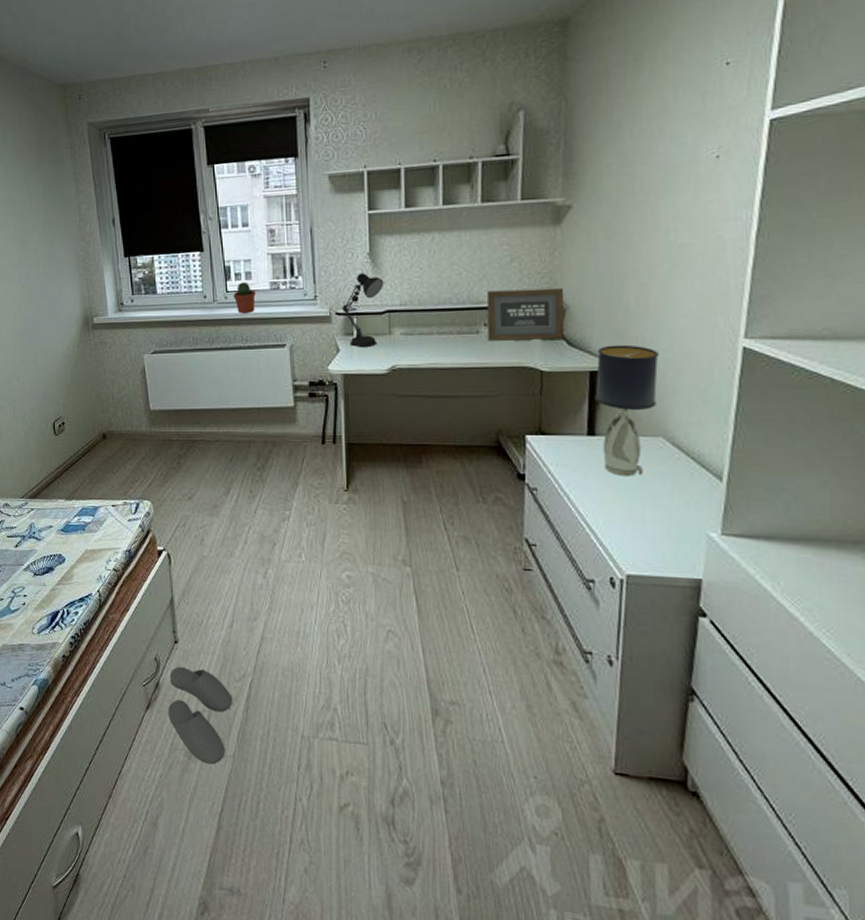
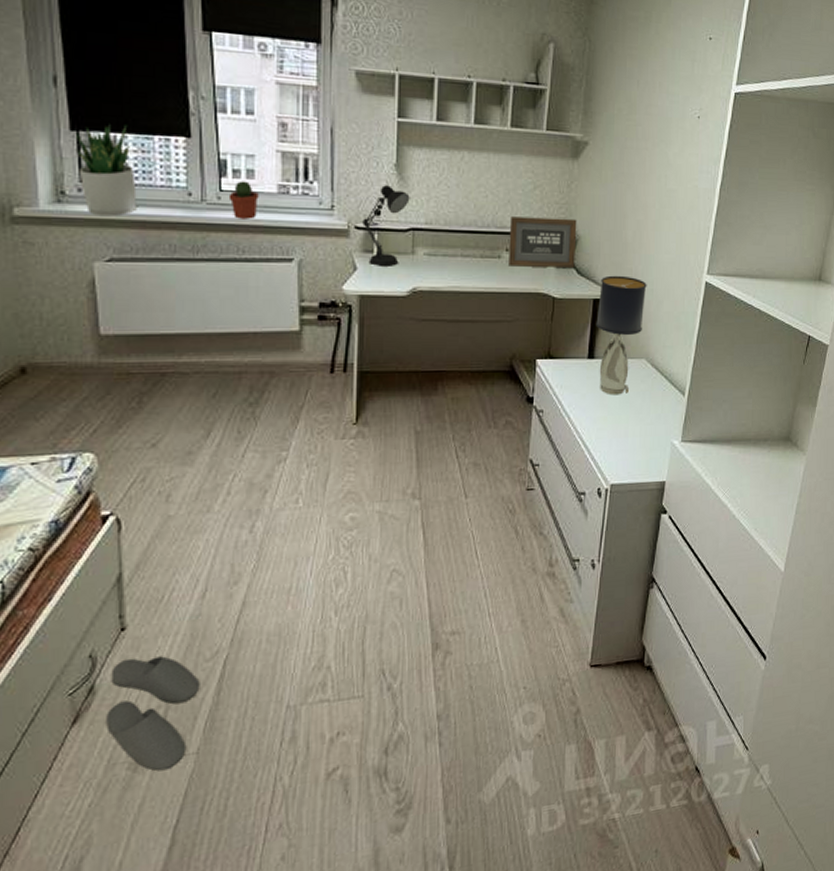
planter: none [128,248,169,320] -> present [75,124,137,217]

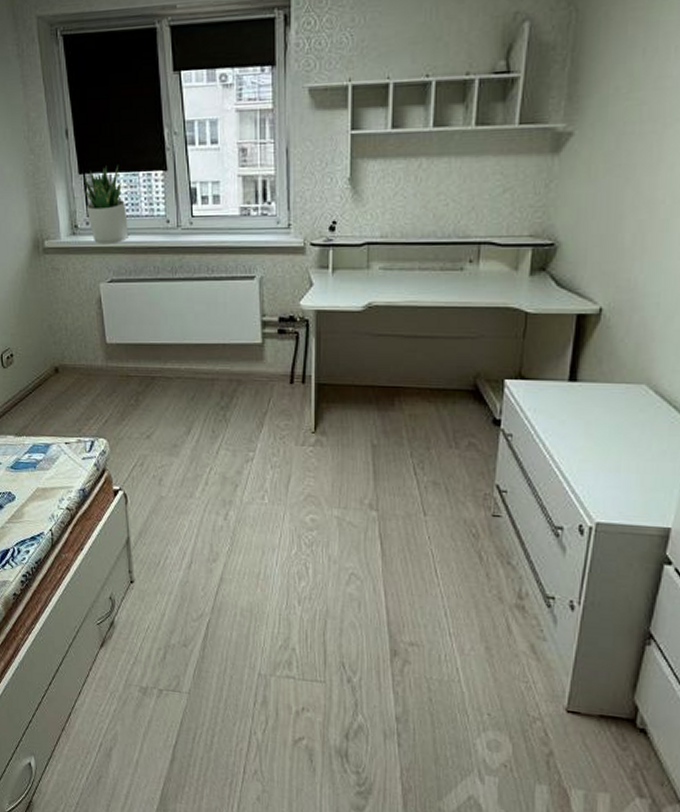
slippers: present [106,656,200,771] -> none [123,605,190,700]
succulent plant: present [228,181,259,219] -> none [199,206,224,241]
desk lamp: present [362,185,410,266] -> none [318,200,365,282]
picture frame: present [509,216,577,269] -> none [472,223,557,280]
table lamp: present [596,275,647,396] -> none [580,287,651,425]

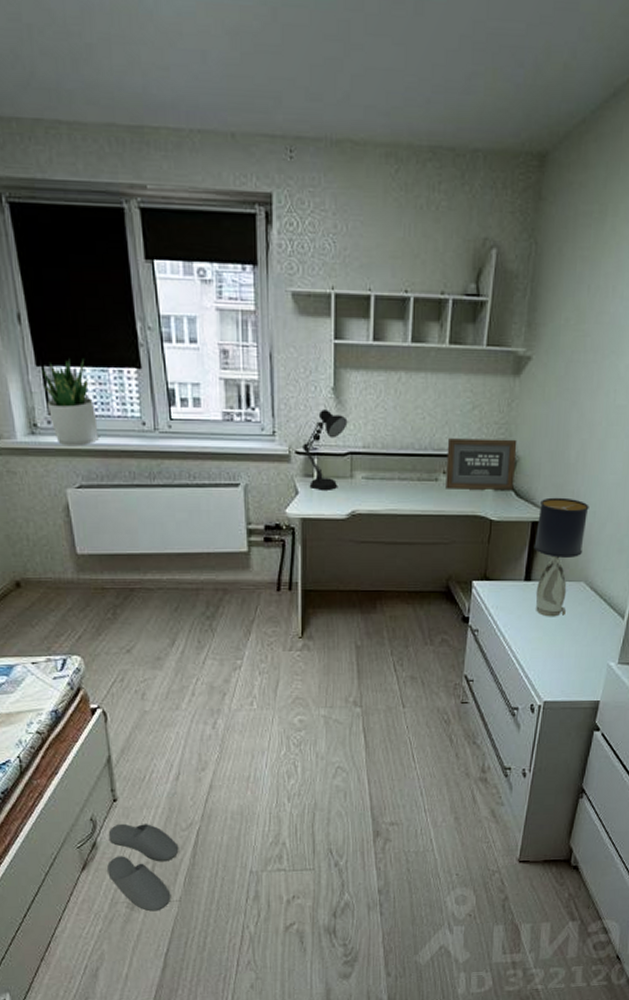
slippers: none [123,605,190,700] -> present [107,823,179,912]
desk lamp: none [318,200,365,282] -> present [303,410,348,490]
picture frame: none [472,223,557,280] -> present [446,438,517,491]
table lamp: none [580,287,651,425] -> present [534,497,589,617]

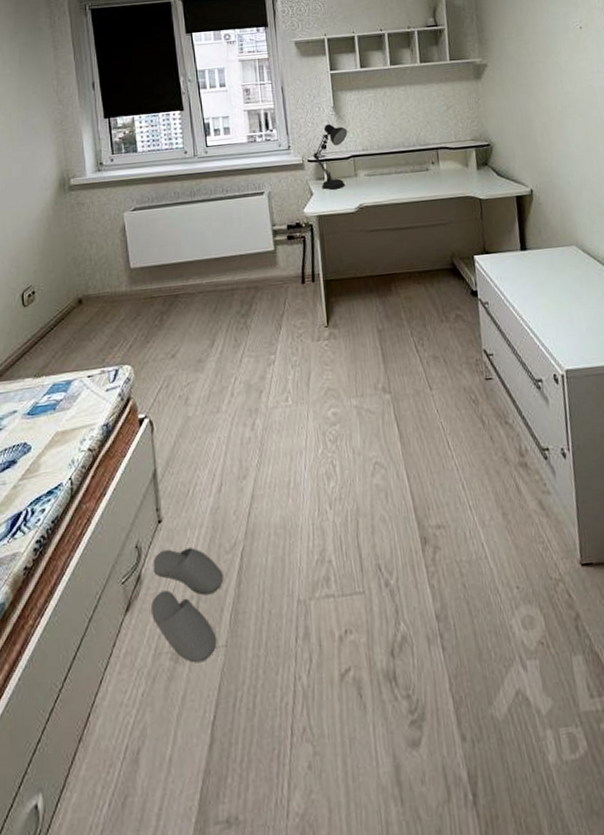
planter: present [41,358,99,447] -> none [108,109,150,178]
picture frame: present [446,438,517,491] -> none [431,129,494,177]
table lamp: present [534,497,589,617] -> none [520,172,567,283]

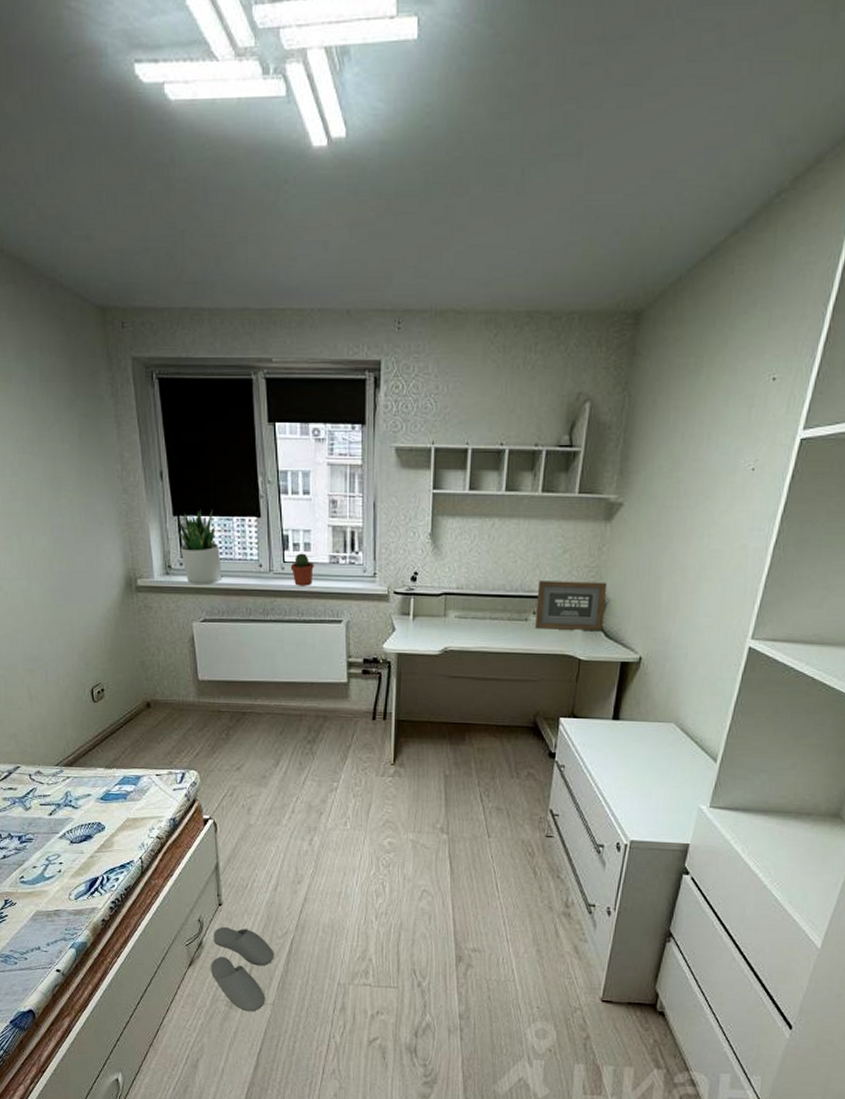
planter: none [108,109,150,178] -> present [177,509,222,586]
succulent plant: none [213,136,234,167] -> present [290,553,314,586]
desk lamp: present [313,124,348,190] -> none [400,553,443,628]
picture frame: none [431,129,494,177] -> present [535,581,608,632]

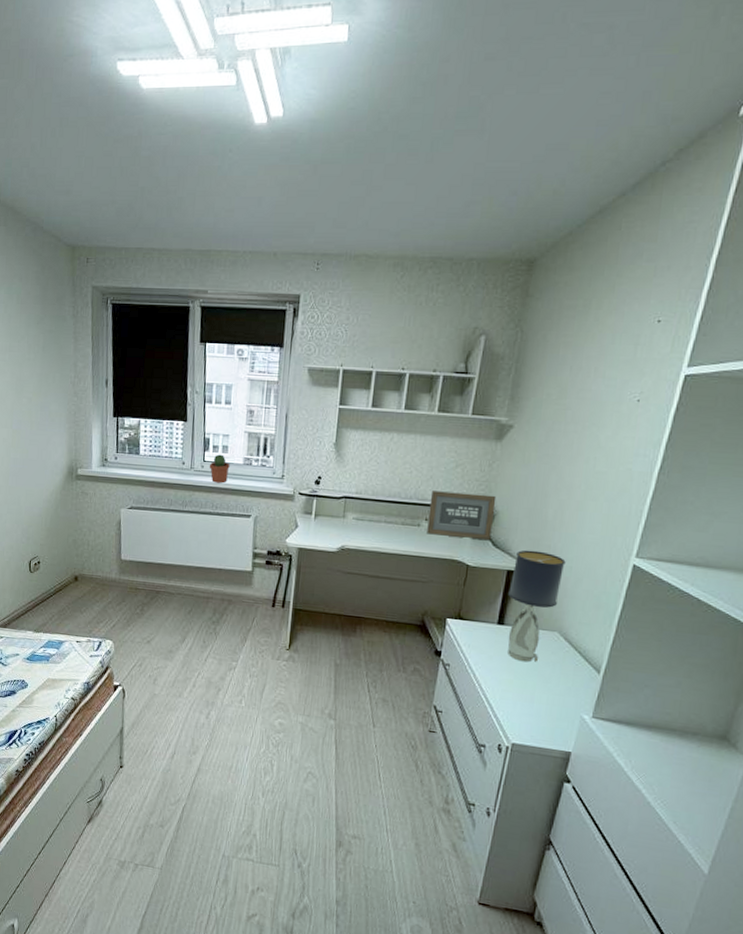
planter: present [177,509,222,586] -> none [115,412,150,478]
slippers: present [211,926,274,1012] -> none [107,788,166,874]
table lamp: none [622,639,681,757] -> present [507,550,566,663]

